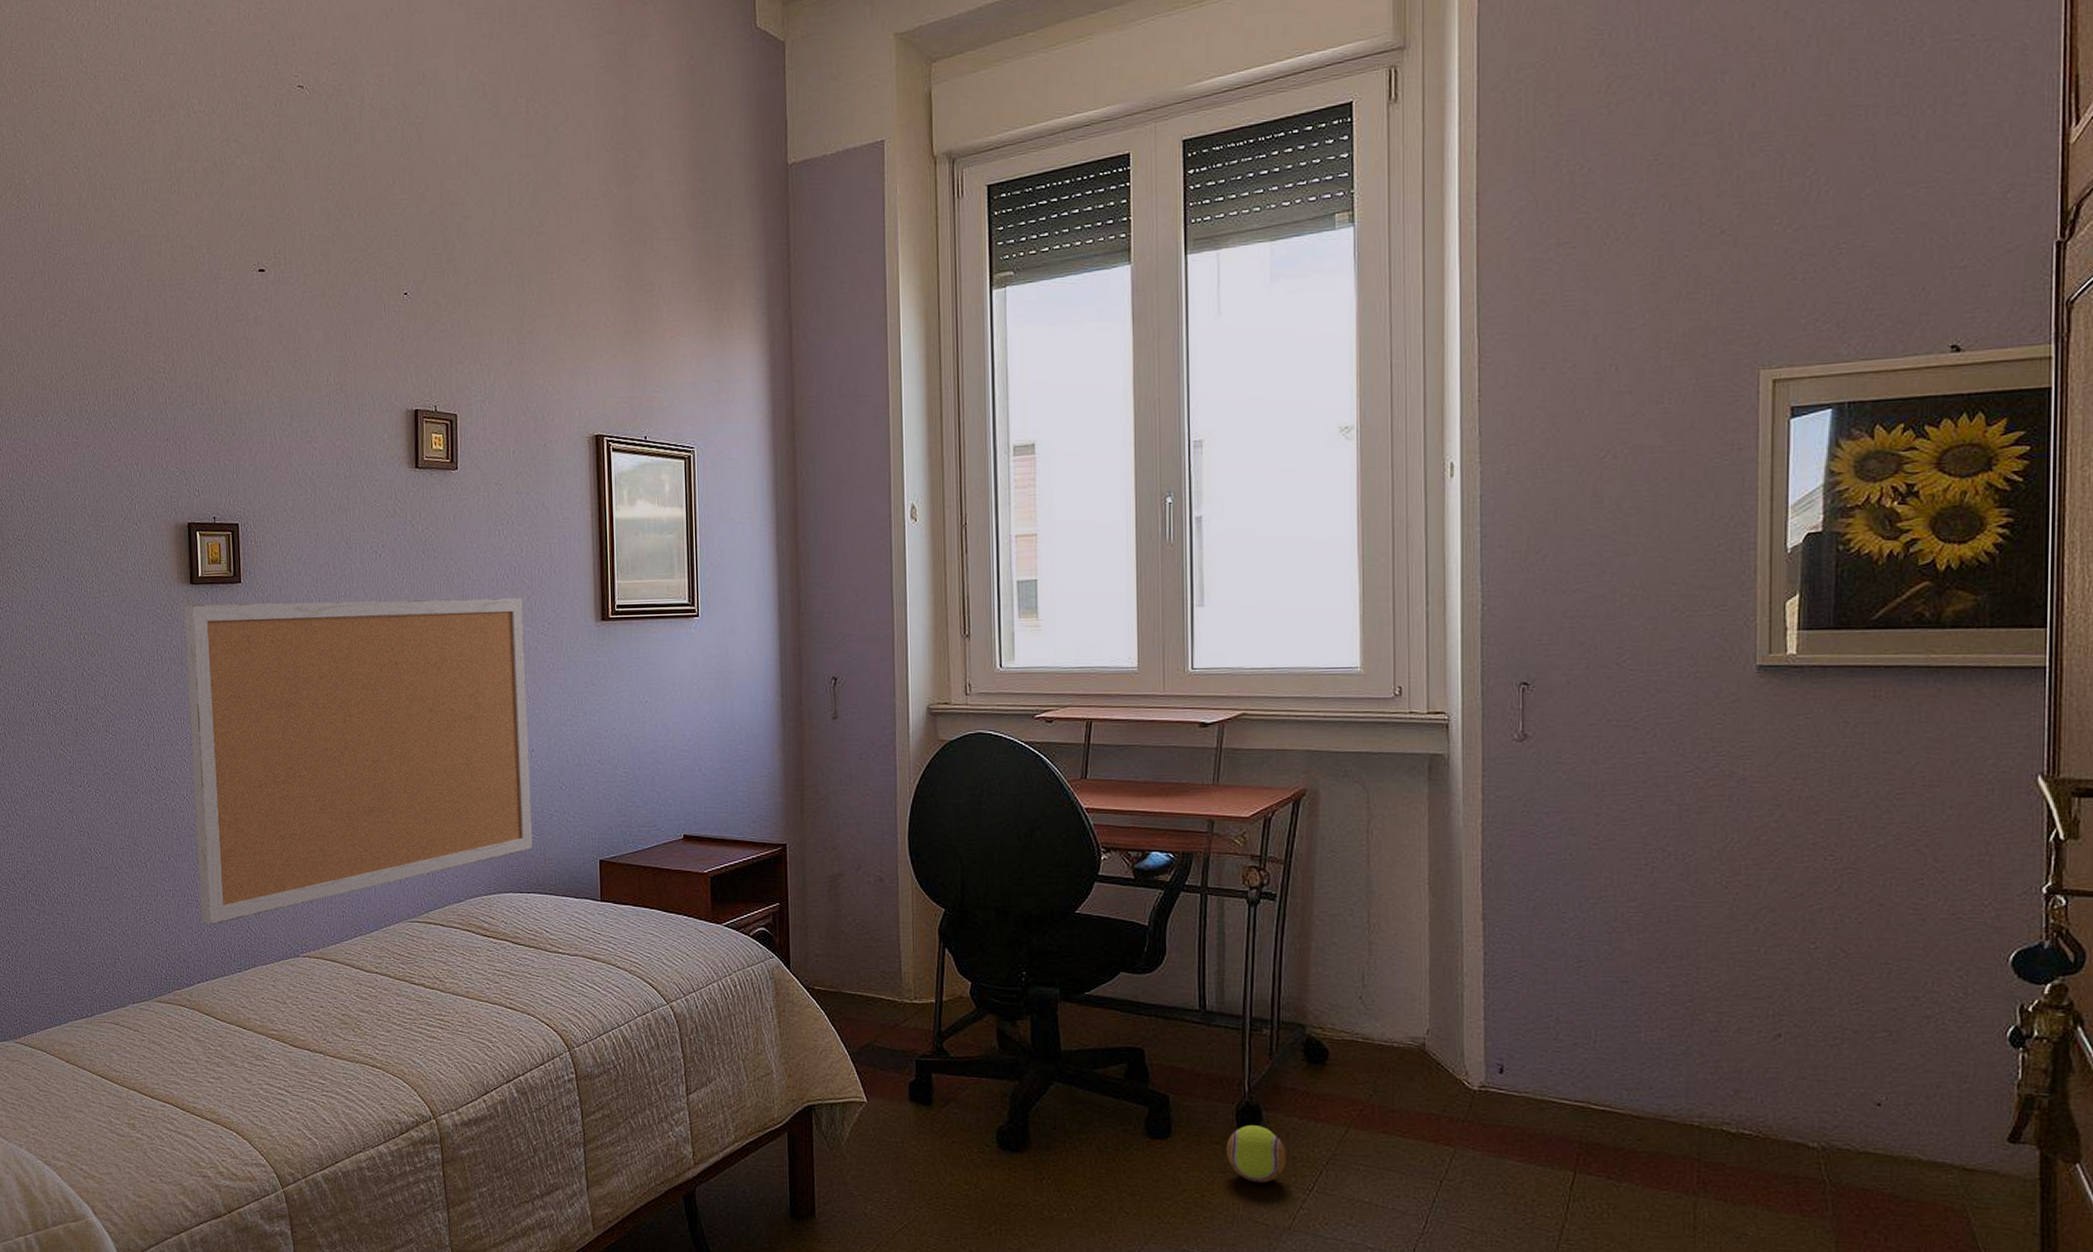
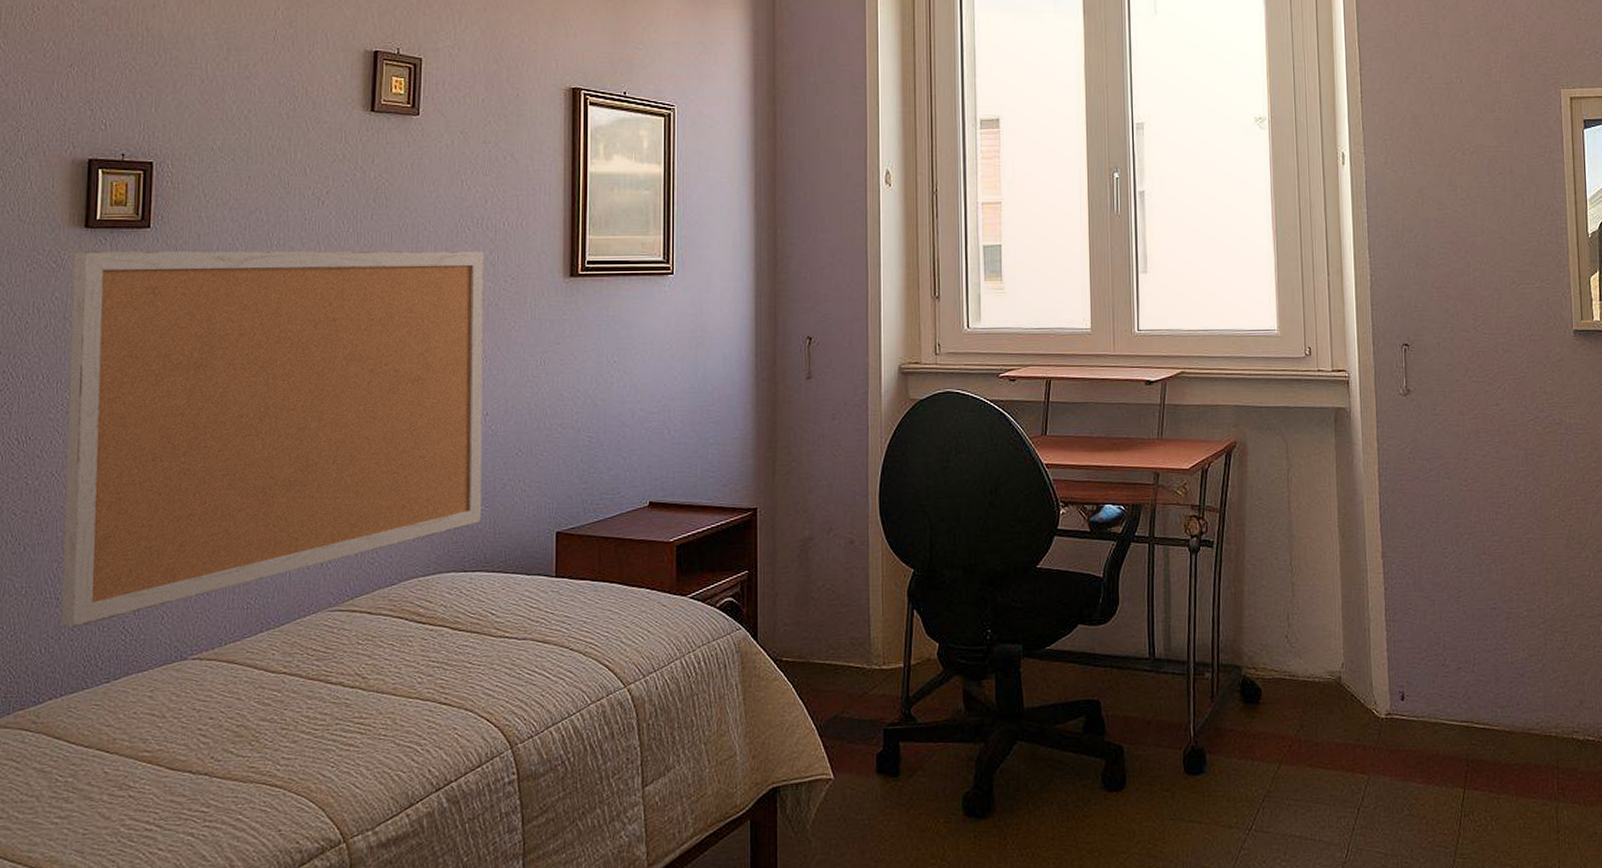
ball: present [1226,1125,1286,1183] -> none [1175,769,1228,828]

